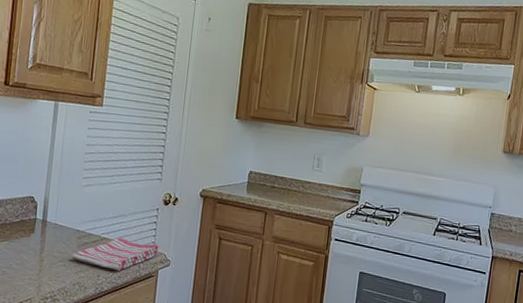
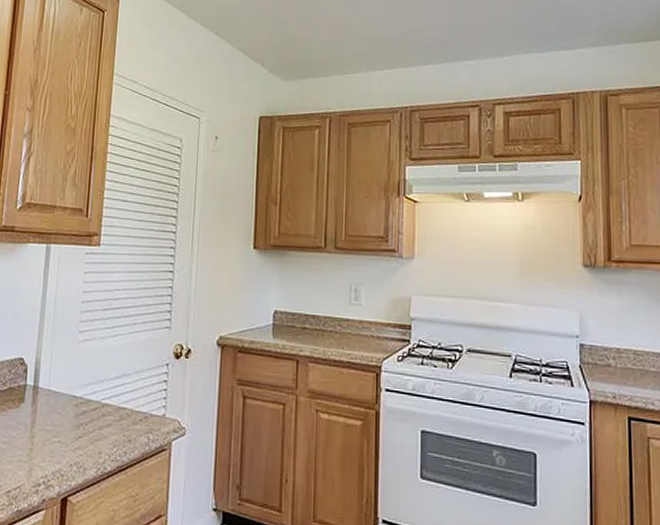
dish towel: present [71,238,159,271] -> none [67,403,171,446]

